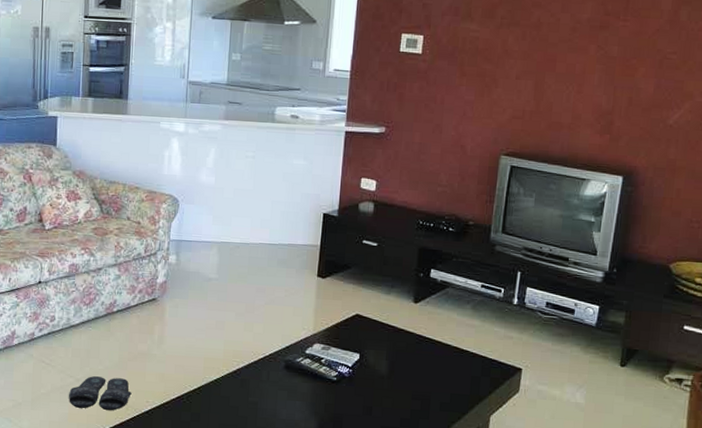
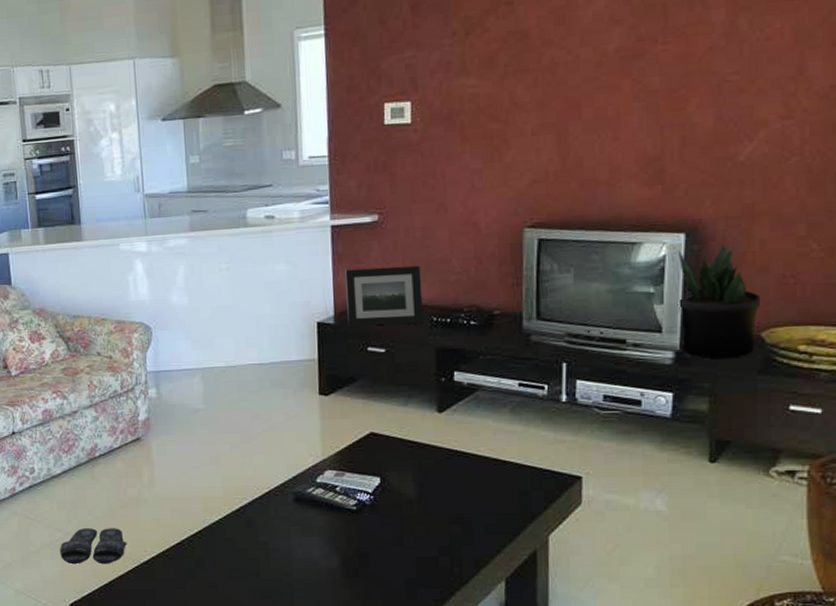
picture frame: none [349,171,414,225] -> present [345,265,424,327]
planter: none [609,189,672,283] -> present [677,244,760,359]

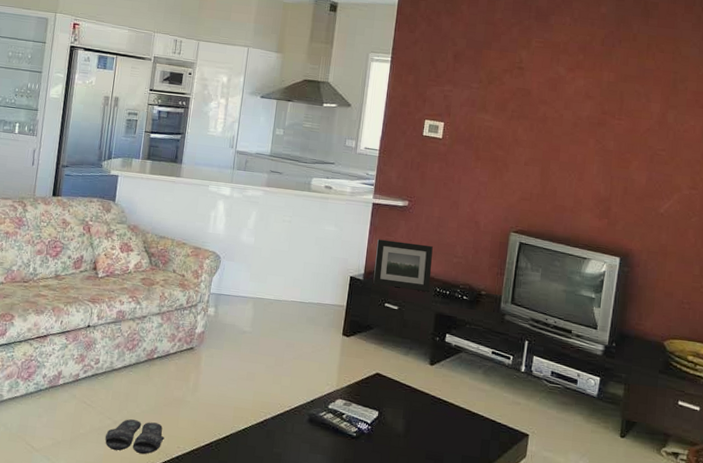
planter: present [677,244,760,359] -> none [609,270,665,358]

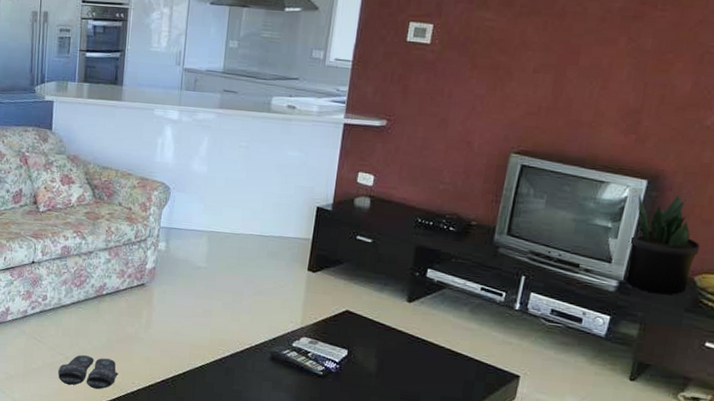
picture frame: present [373,239,433,292] -> none [343,164,415,223]
planter: none [609,270,665,358] -> present [625,195,700,295]

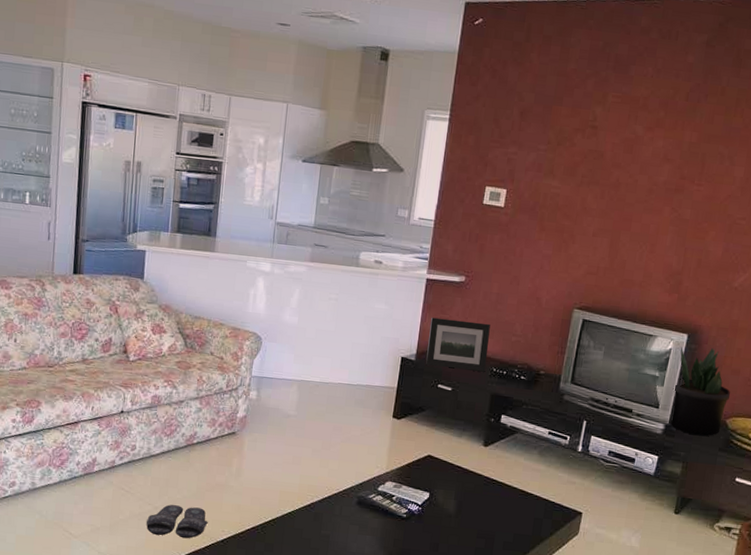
picture frame: none [343,164,415,223] -> present [426,317,490,372]

